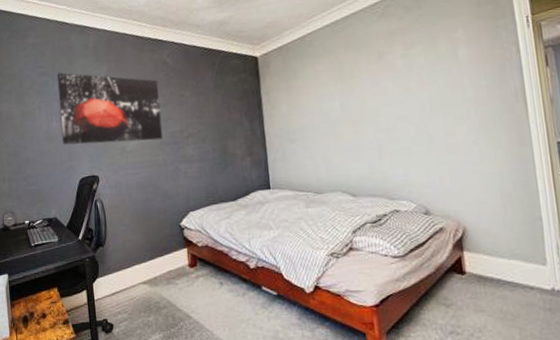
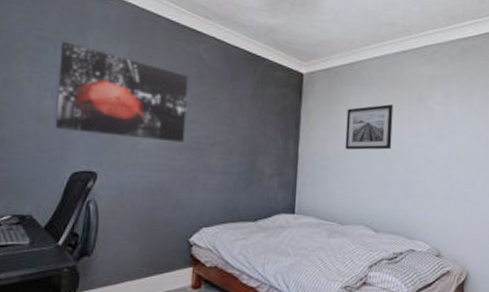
wall art: none [305,68,357,121] -> present [345,104,394,150]

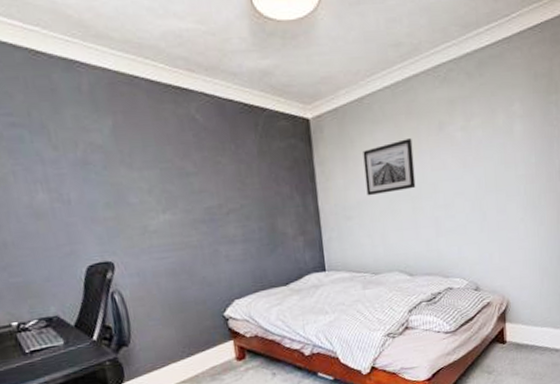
wall art: present [55,41,189,143] -> none [36,124,197,224]

